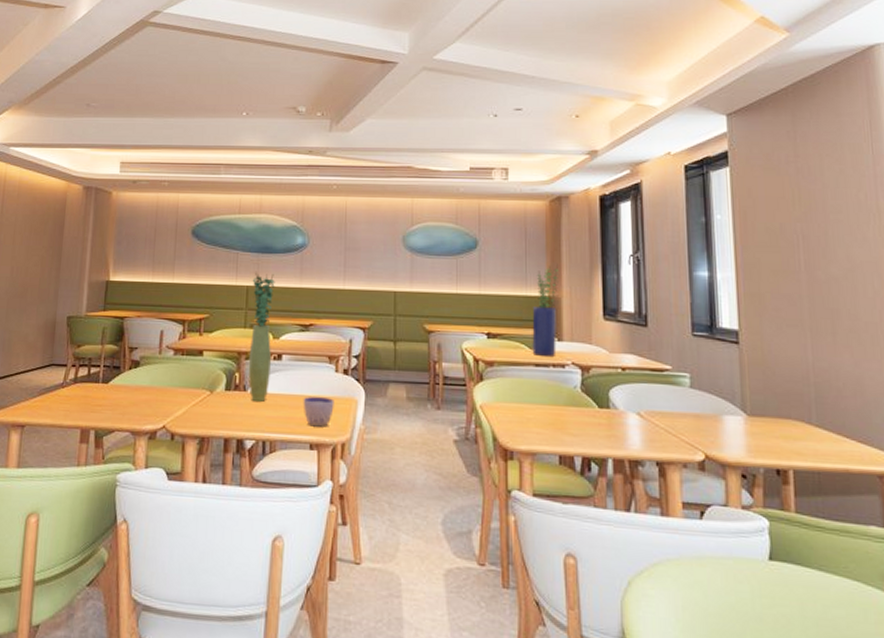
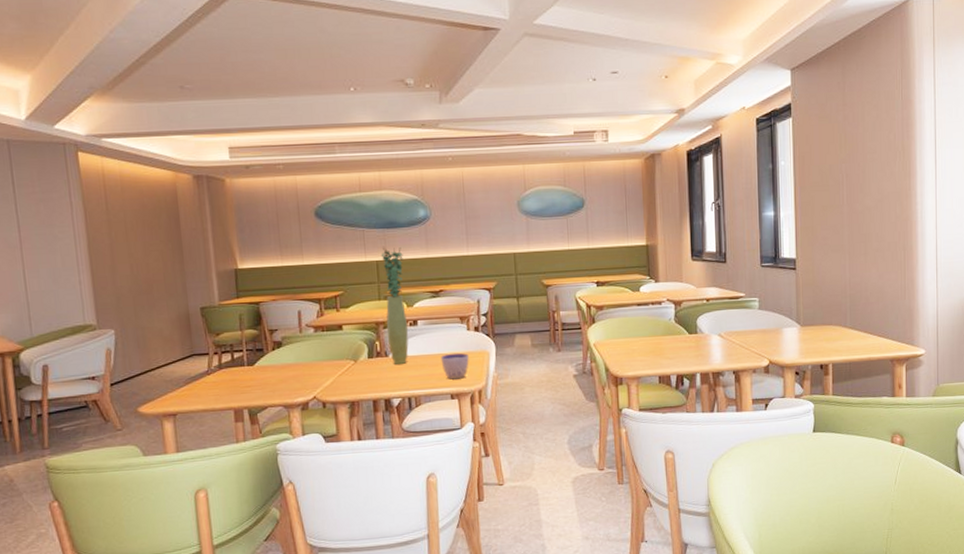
vase: present [532,264,560,358] -> none [633,216,655,298]

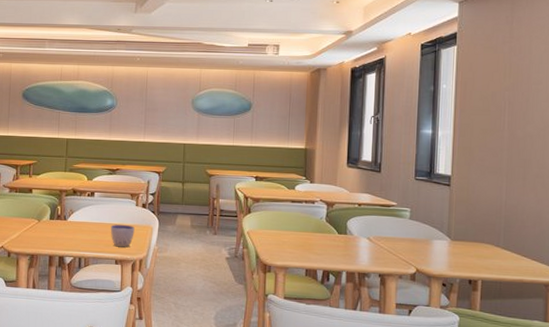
vase: present [381,246,409,366] -> none [68,126,89,229]

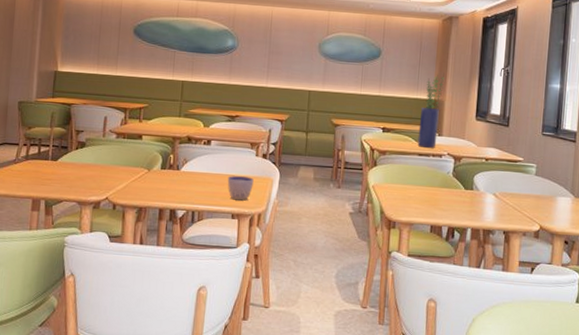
vase: none [290,123,315,196] -> present [417,73,445,149]

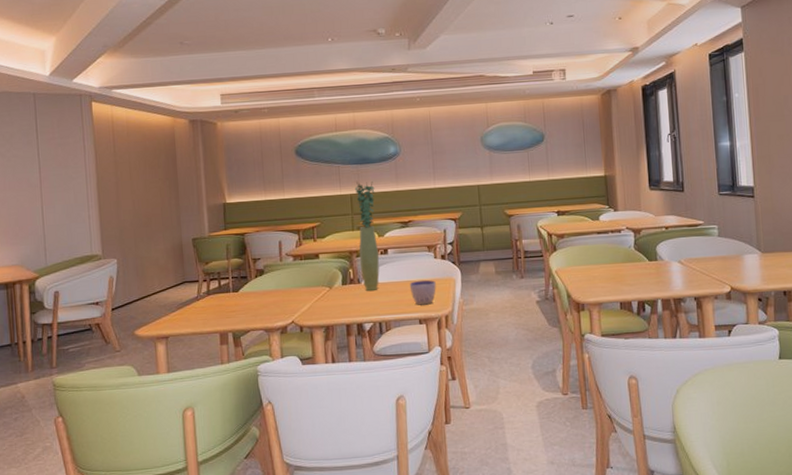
vase: none [181,68,207,180] -> present [354,180,380,292]
vase: present [417,73,445,149] -> none [593,148,614,226]

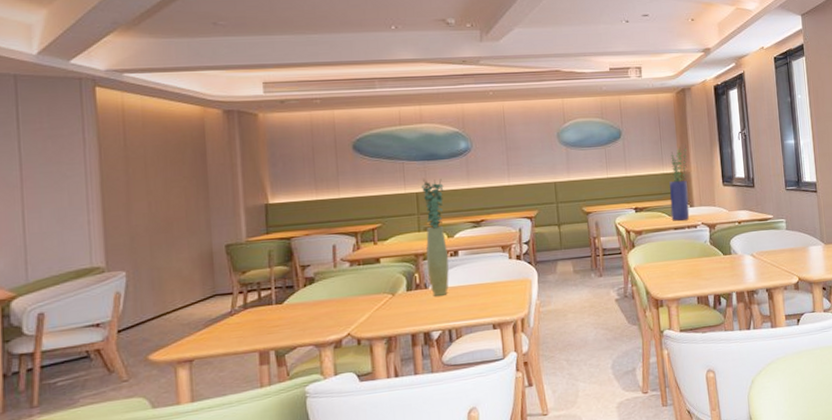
cup: present [409,280,436,305] -> none [482,282,511,310]
vase: none [593,148,614,226] -> present [669,145,690,222]

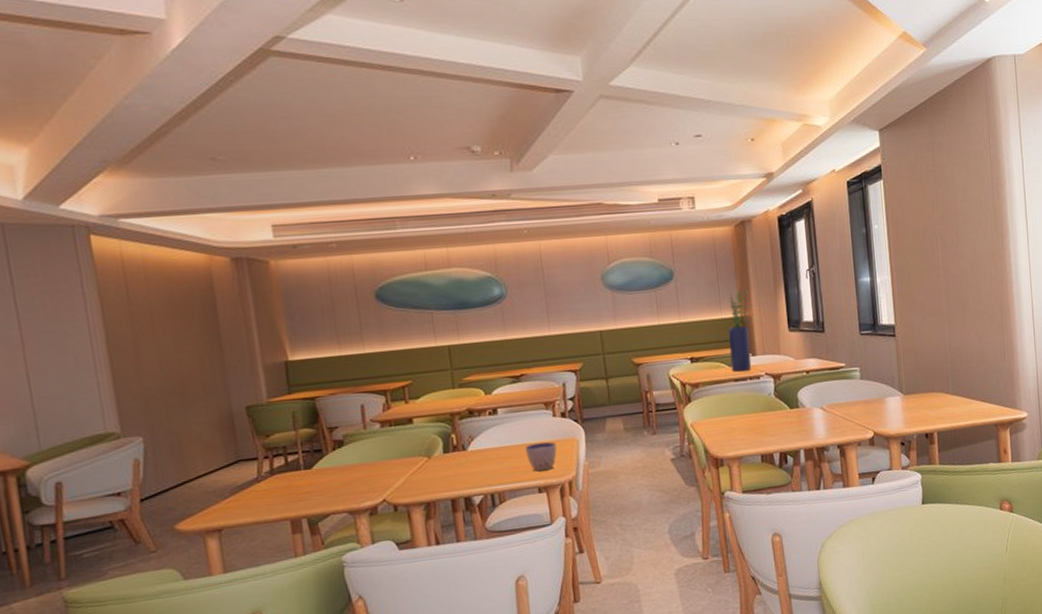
vase: present [421,178,449,298] -> none [452,329,489,460]
cup: none [482,282,511,310] -> present [525,442,557,472]

